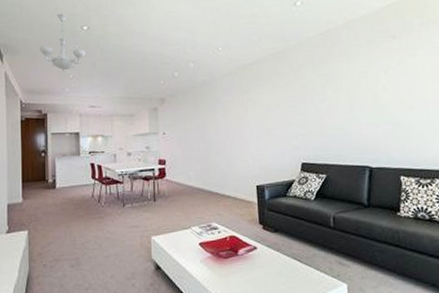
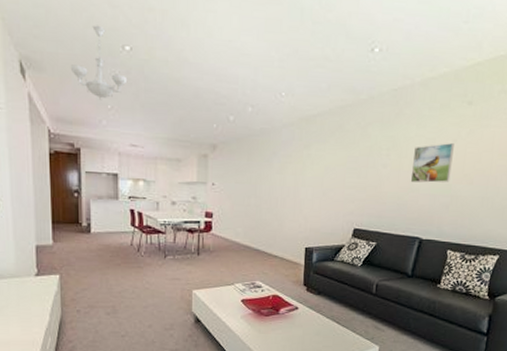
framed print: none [349,74,389,115] -> present [410,143,454,183]

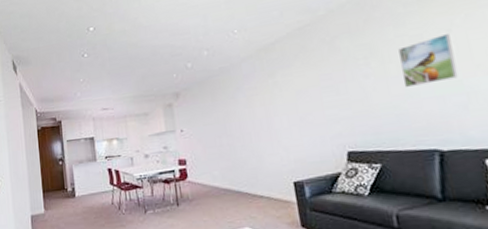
chandelier: present [70,25,128,101] -> none [49,18,94,77]

